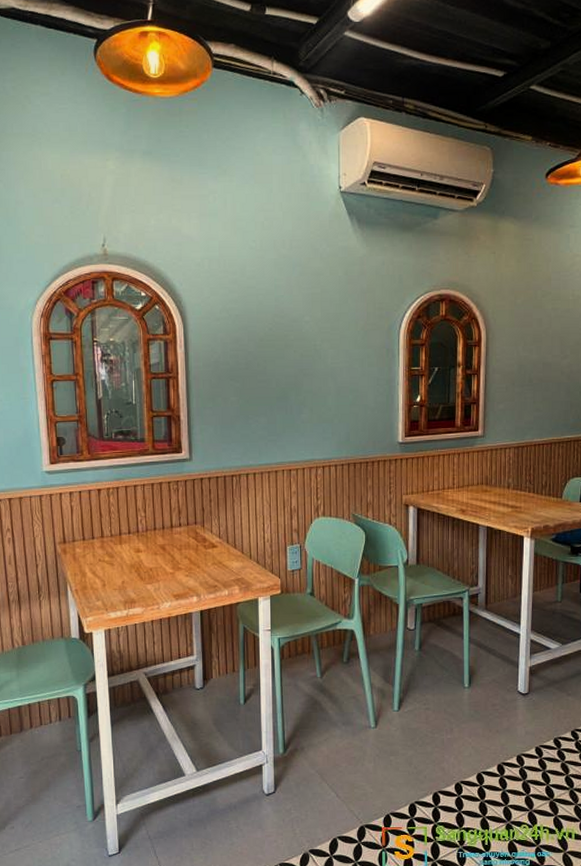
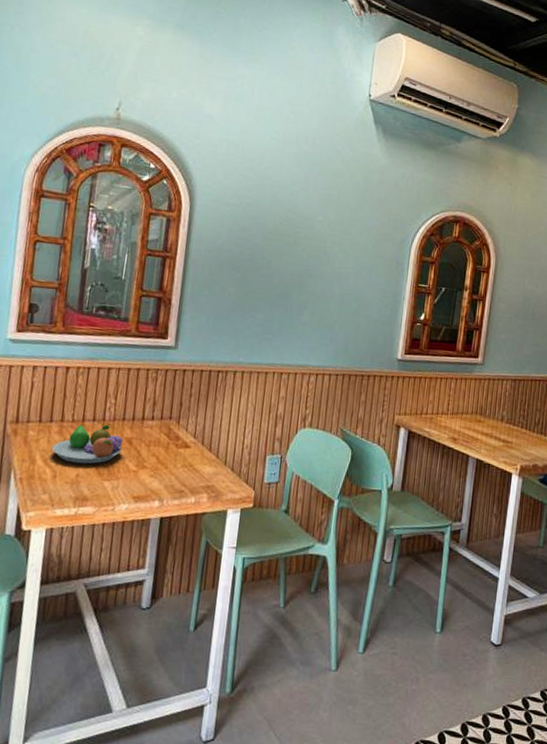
fruit bowl: none [97,535,157,572] -> present [51,424,123,464]

